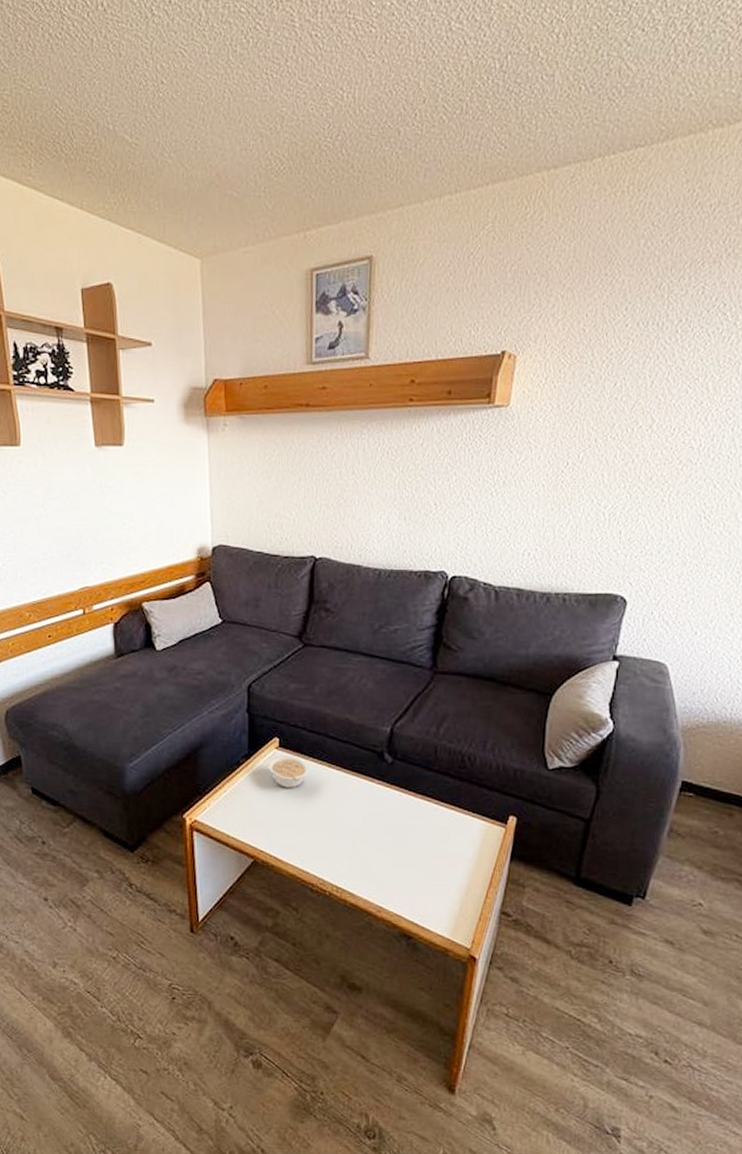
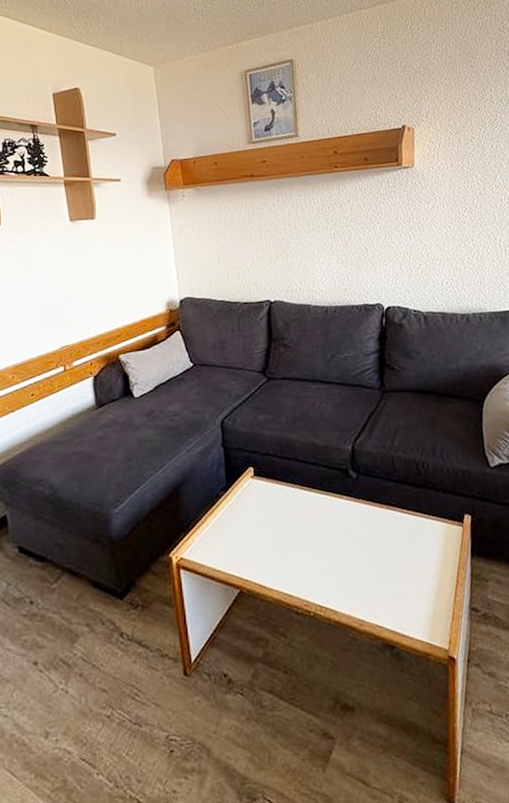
legume: present [268,755,309,788] -> none [245,482,284,514]

